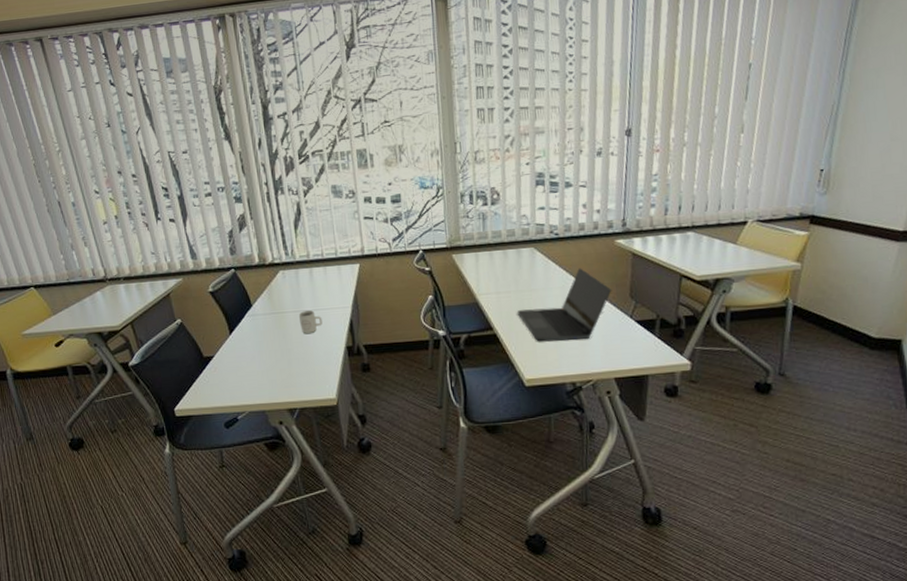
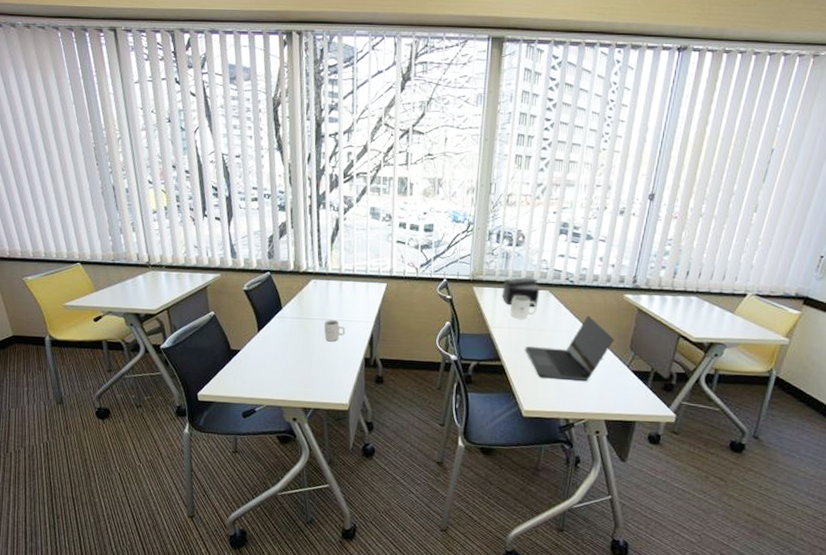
speaker: none [483,235,525,269] -> present [501,277,540,308]
mug: none [494,256,524,284] -> present [510,295,537,320]

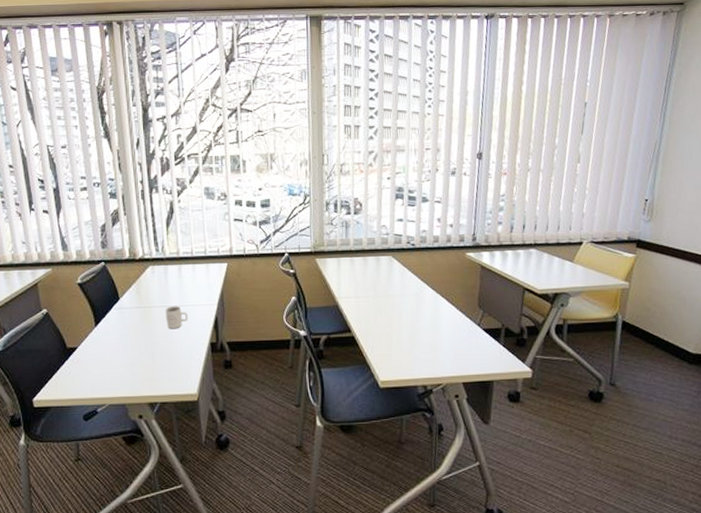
speaker: present [501,277,540,308] -> none [345,244,383,275]
mug: present [510,295,537,320] -> none [355,263,382,288]
laptop: present [525,316,615,381] -> none [374,277,462,346]

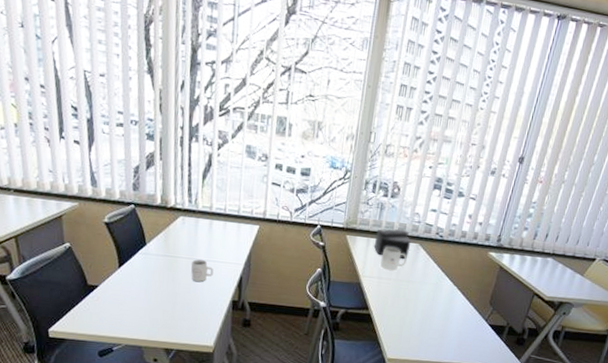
speaker: none [345,244,383,275] -> present [374,228,411,260]
mug: none [355,263,382,288] -> present [380,246,407,272]

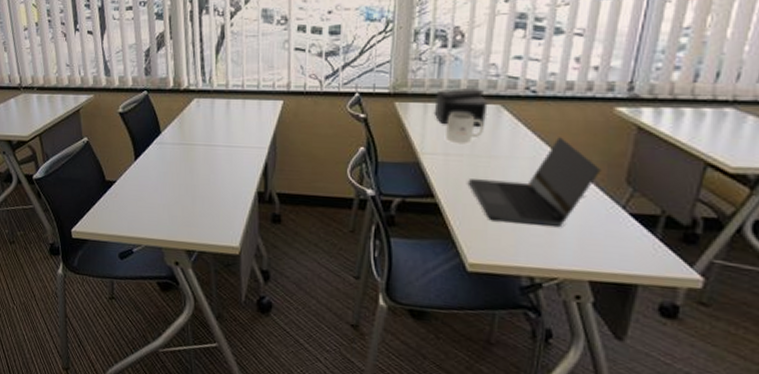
mug: present [190,259,214,283] -> none [209,146,234,172]
laptop: none [392,270,476,332] -> present [468,137,602,226]

